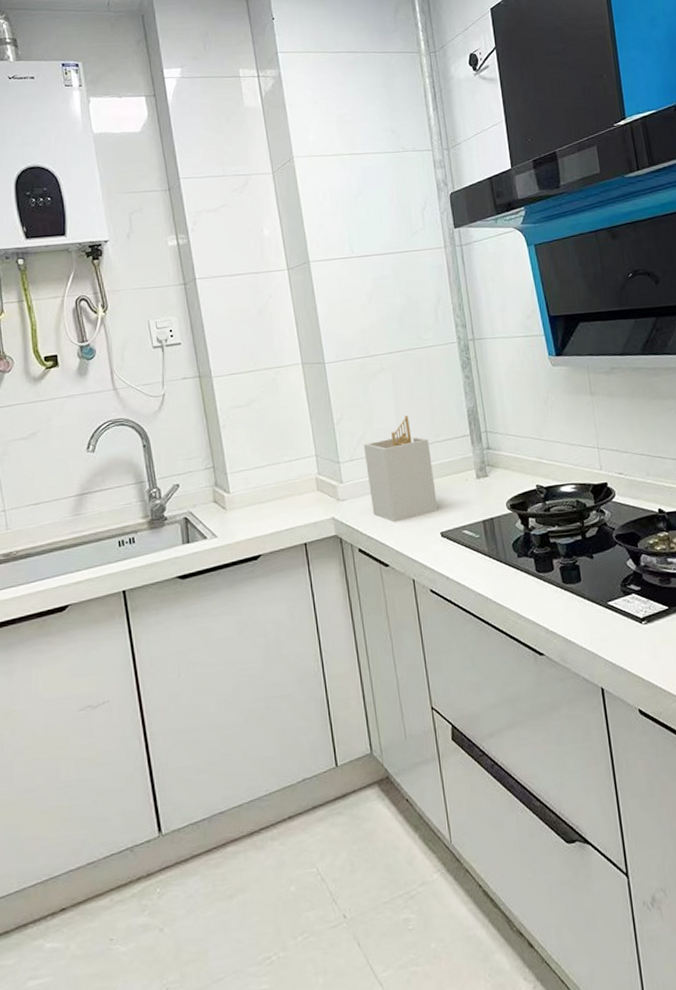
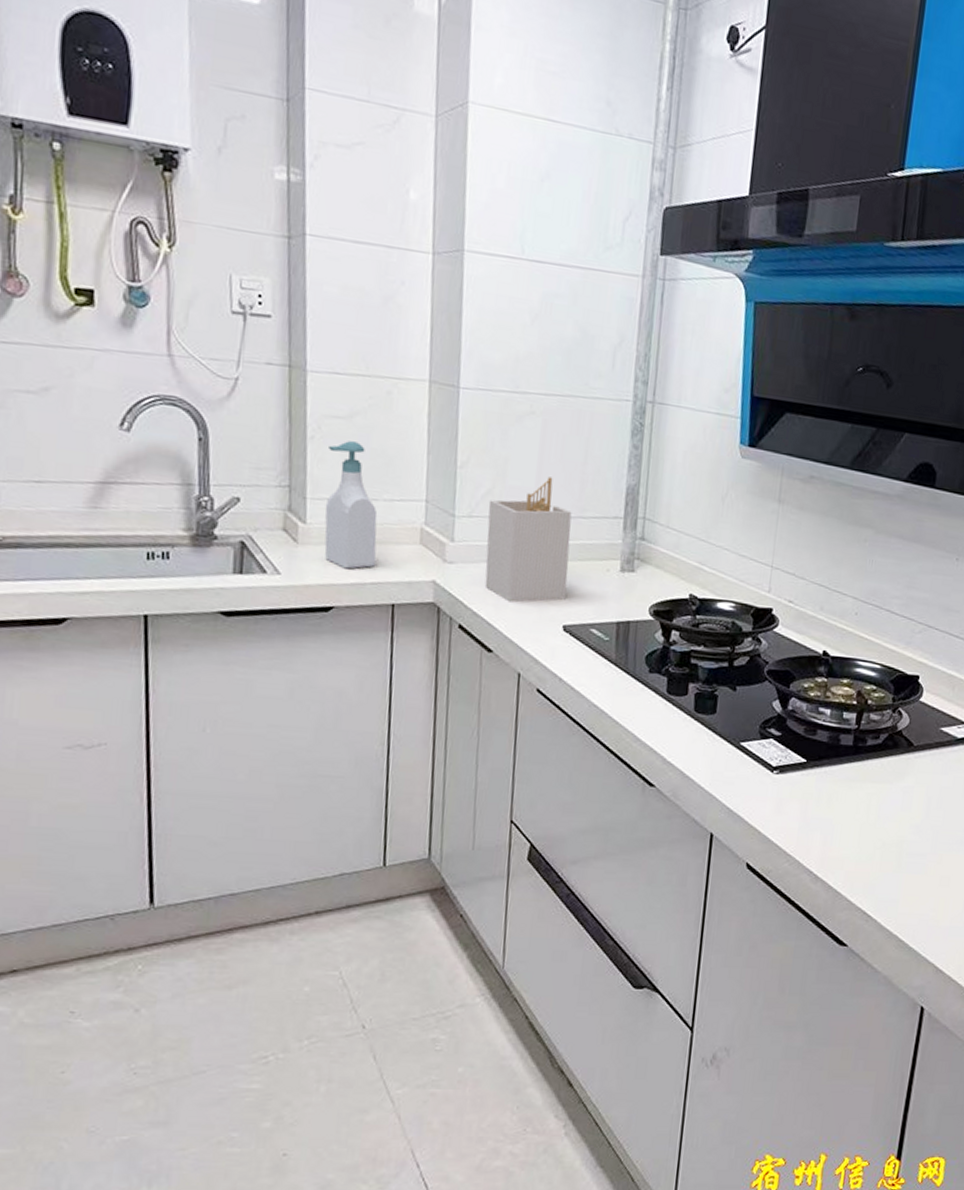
soap bottle: none [237,422,287,523] -> present [324,441,378,570]

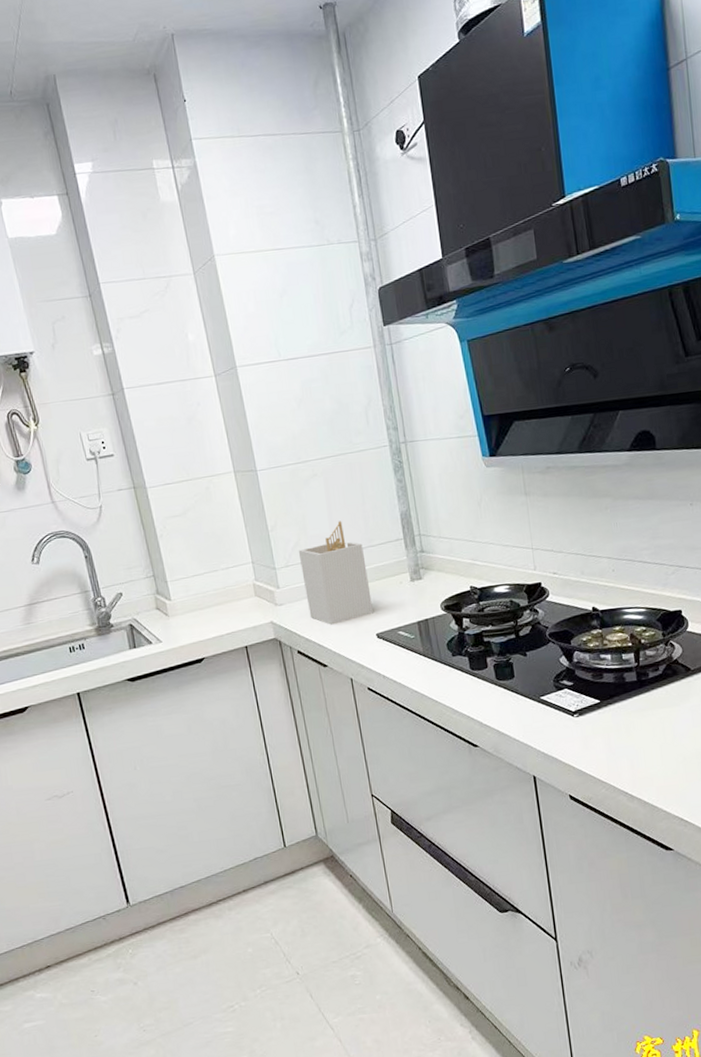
soap bottle: present [324,441,378,570] -> none [174,531,227,628]

